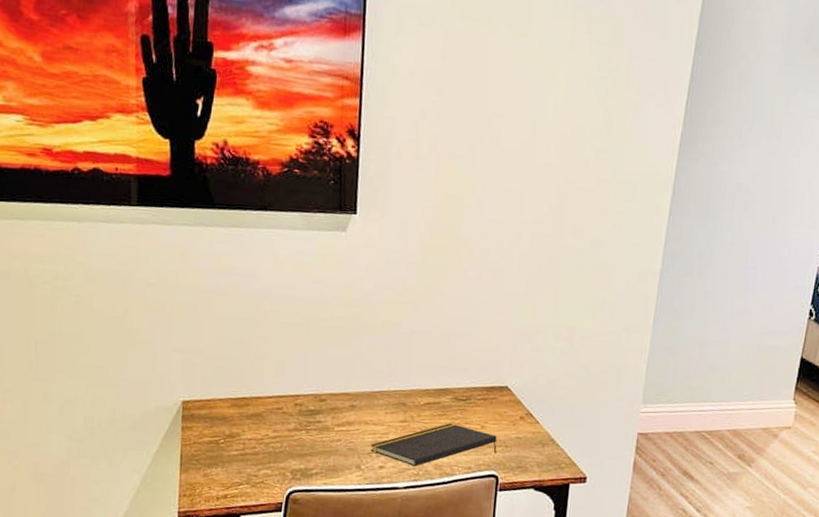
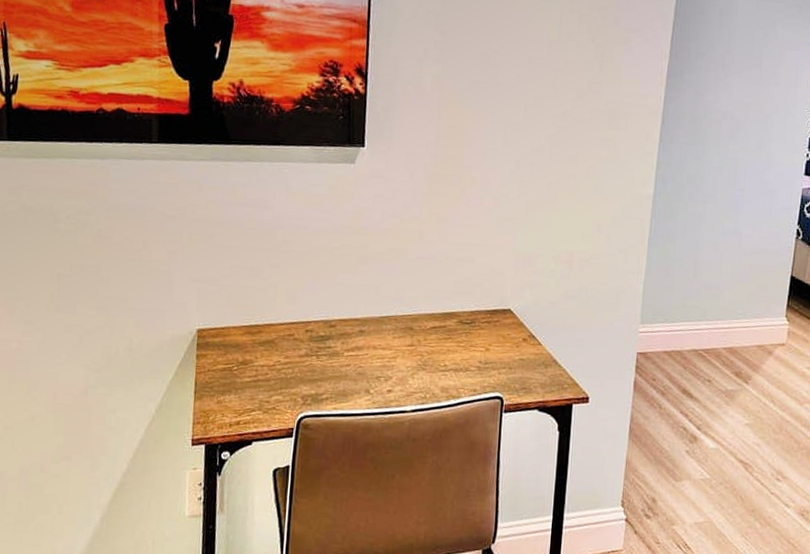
notepad: present [370,423,497,467] -> none [378,346,501,390]

